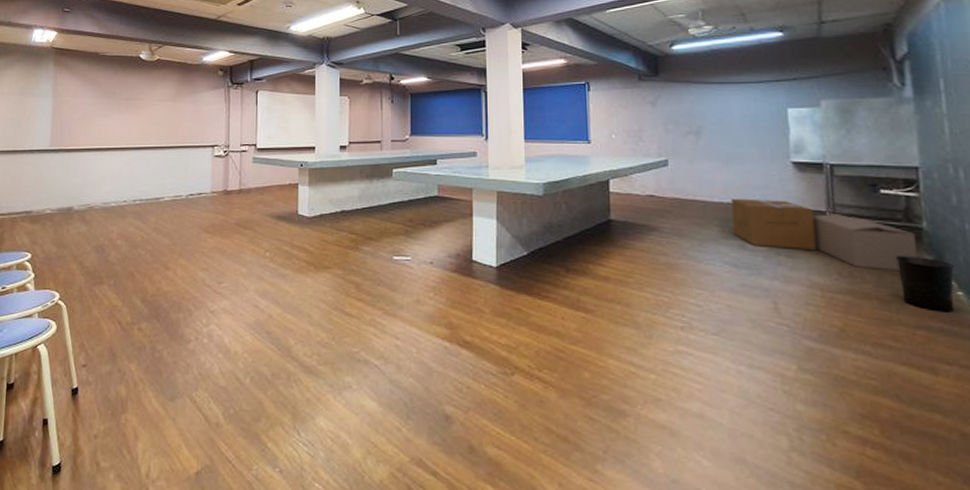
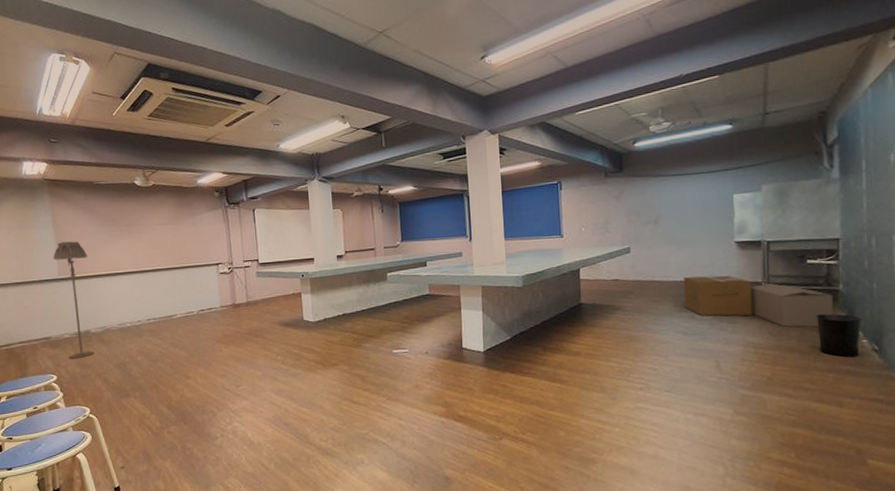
floor lamp: none [46,112,83,238] -> present [53,241,95,360]

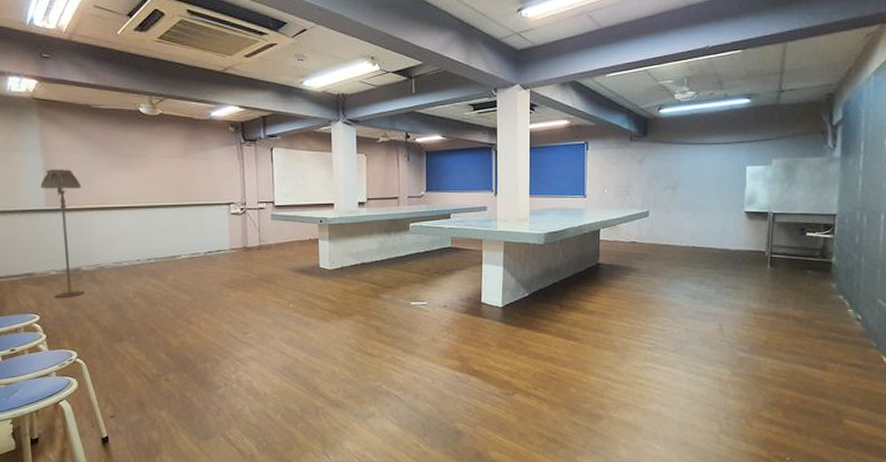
box: present [683,275,752,317] -> none [694,243,756,283]
cardboard box: present [750,282,834,328] -> none [754,252,827,297]
waste bin: present [816,313,863,358] -> none [810,283,850,325]

